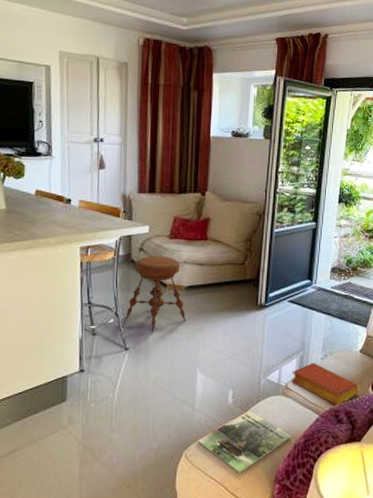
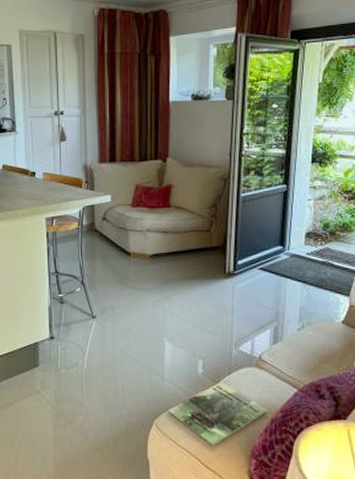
stool: present [125,256,187,333] -> none [91,225,152,301]
book: present [292,362,360,407] -> none [265,333,344,381]

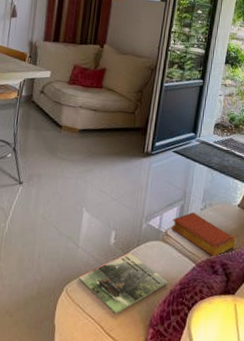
book: none [265,333,344,381] -> present [171,211,237,258]

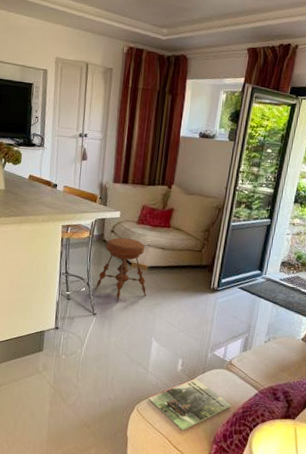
stool: none [22,98,78,170] -> present [95,237,147,303]
book: present [171,211,237,258] -> none [235,344,299,386]

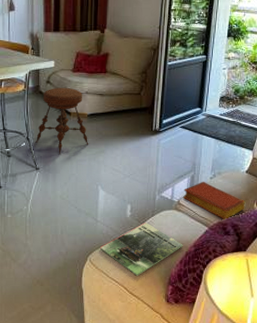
book: none [235,344,299,386] -> present [183,181,246,220]

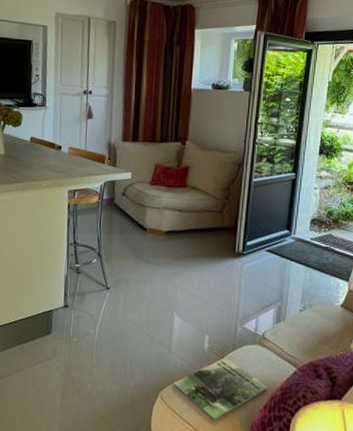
stool: present [35,88,89,155] -> none [107,201,165,274]
book: present [183,181,246,220] -> none [269,313,341,361]

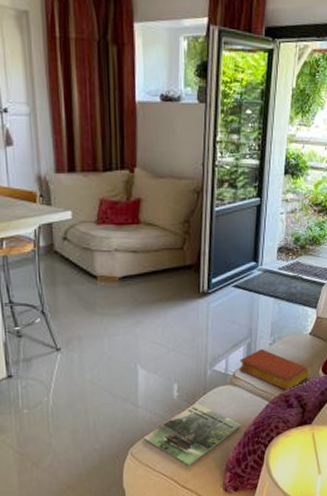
book: none [269,313,341,361] -> present [239,348,310,392]

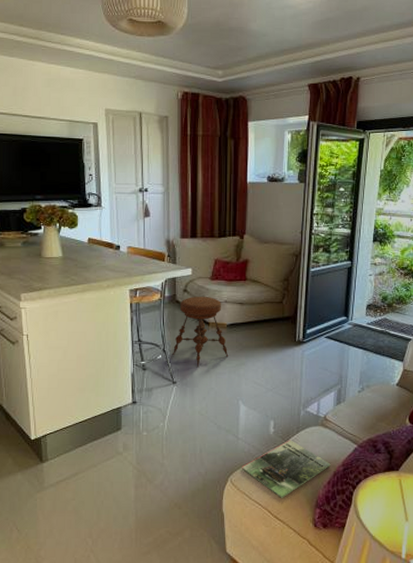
stool: none [53,245,123,330] -> present [172,297,229,368]
book: present [239,348,310,392] -> none [330,395,397,437]

